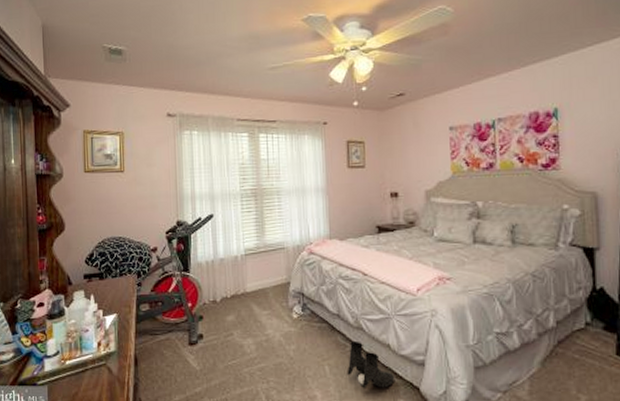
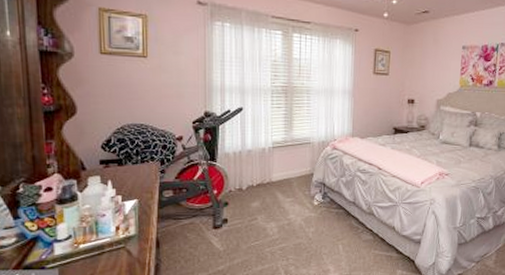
boots: present [347,340,395,389] -> none [357,224,396,263]

